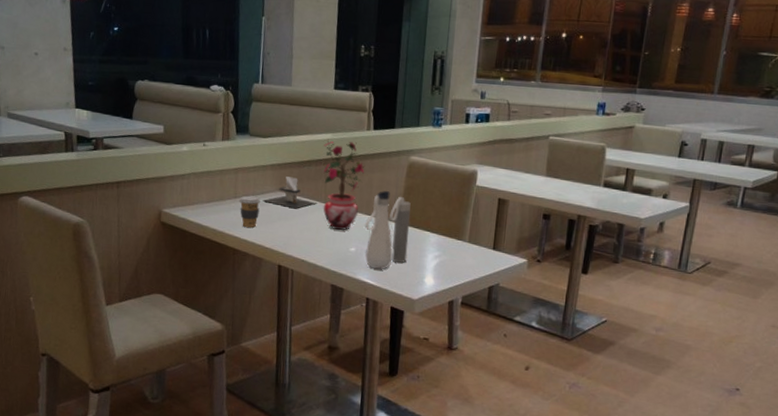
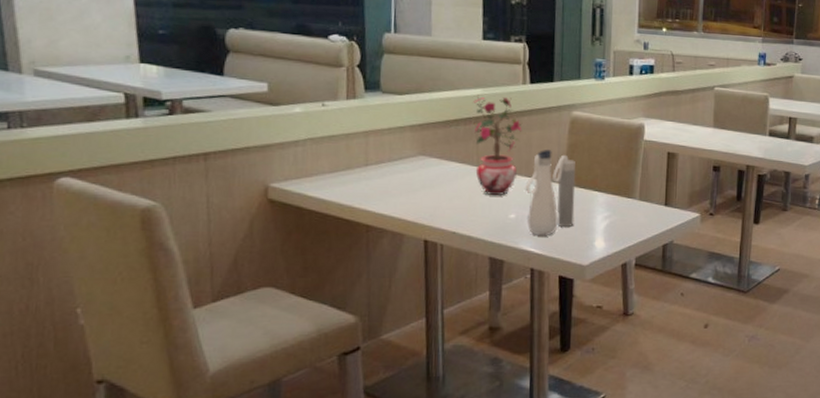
coffee cup: present [238,195,262,228] -> none [371,162,400,200]
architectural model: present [263,176,317,209] -> none [401,138,468,175]

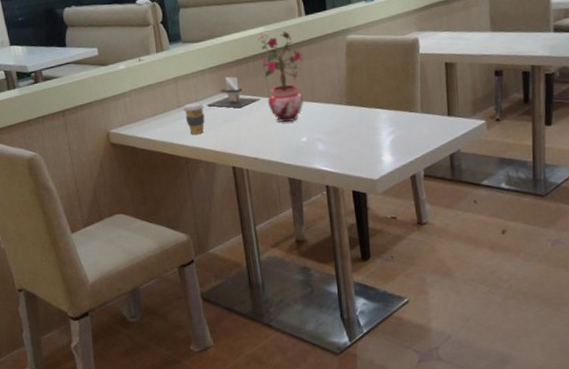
coffee cup: none [371,162,400,200] -> present [182,102,205,135]
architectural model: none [401,138,468,175] -> present [206,76,261,108]
water bottle: present [525,150,576,235] -> none [312,75,361,155]

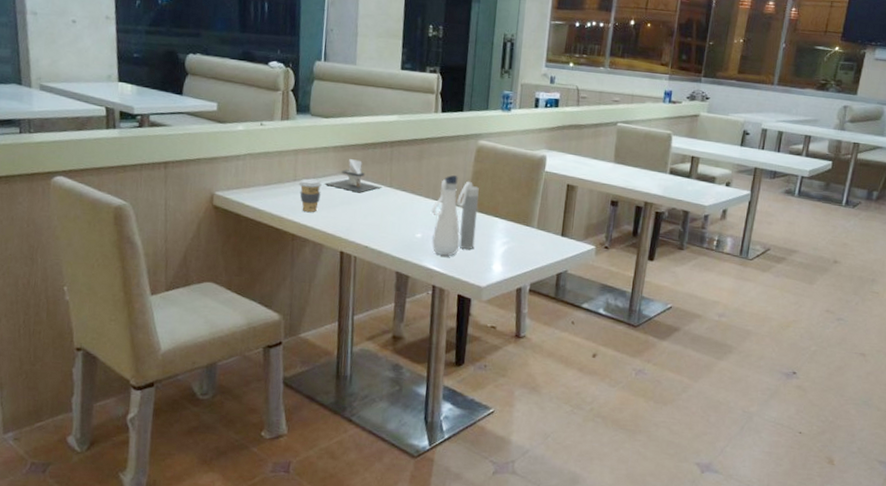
potted plant: present [258,31,304,122] -> none [388,121,433,216]
water bottle: none [312,75,361,155] -> present [432,175,479,256]

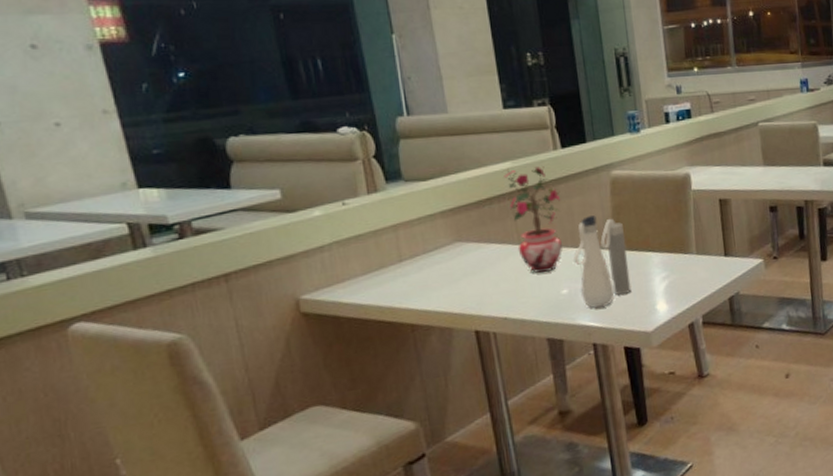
coffee cup: present [298,178,323,213] -> none [405,254,437,295]
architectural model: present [324,159,382,193] -> none [438,221,510,259]
potted plant: none [388,121,433,216] -> present [504,166,564,273]

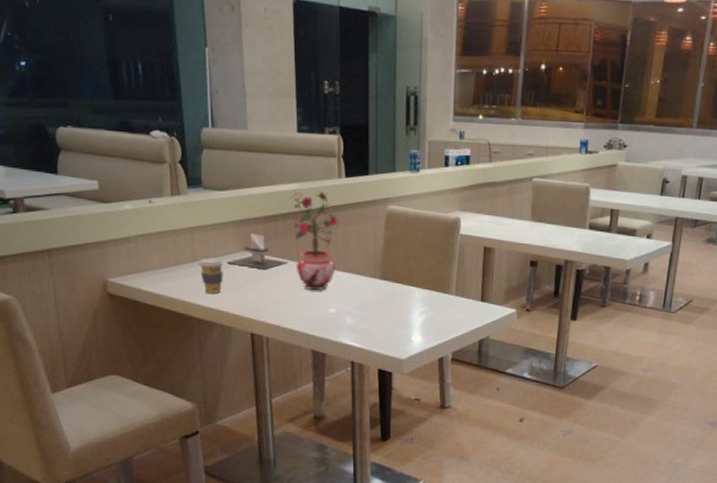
coffee cup: none [405,254,437,295] -> present [198,257,225,295]
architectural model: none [438,221,510,259] -> present [226,234,289,270]
water bottle: present [573,215,632,308] -> none [344,245,393,330]

